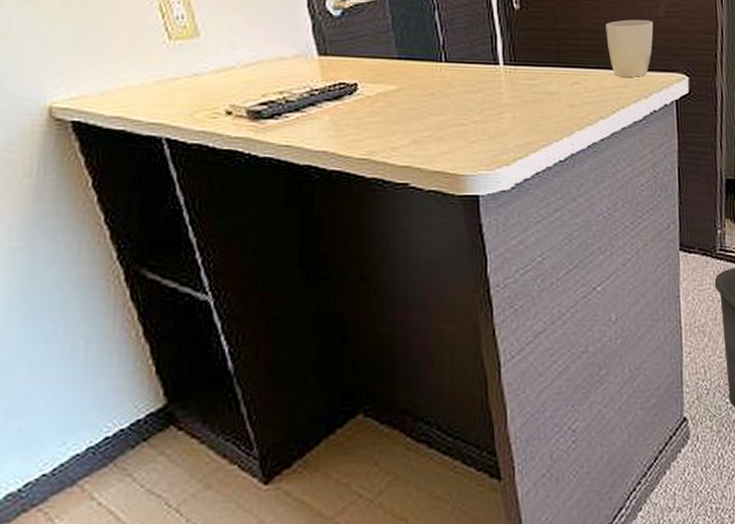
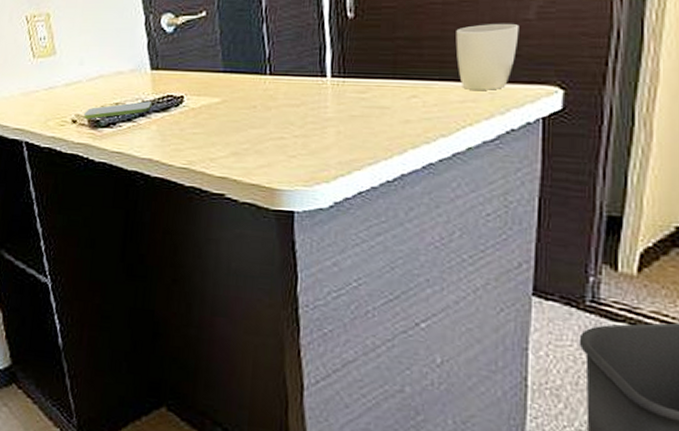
phone: none [241,89,323,110] -> present [84,101,152,119]

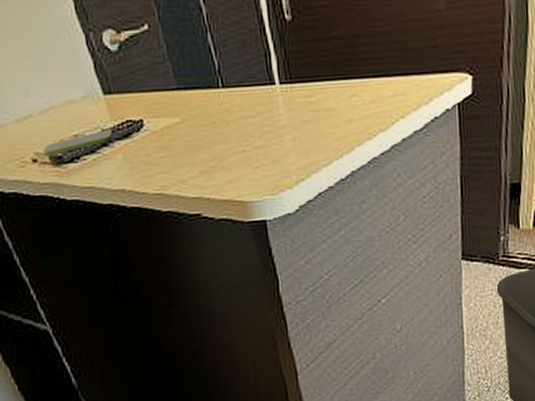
cup: present [455,23,519,90] -> none [382,14,434,84]

